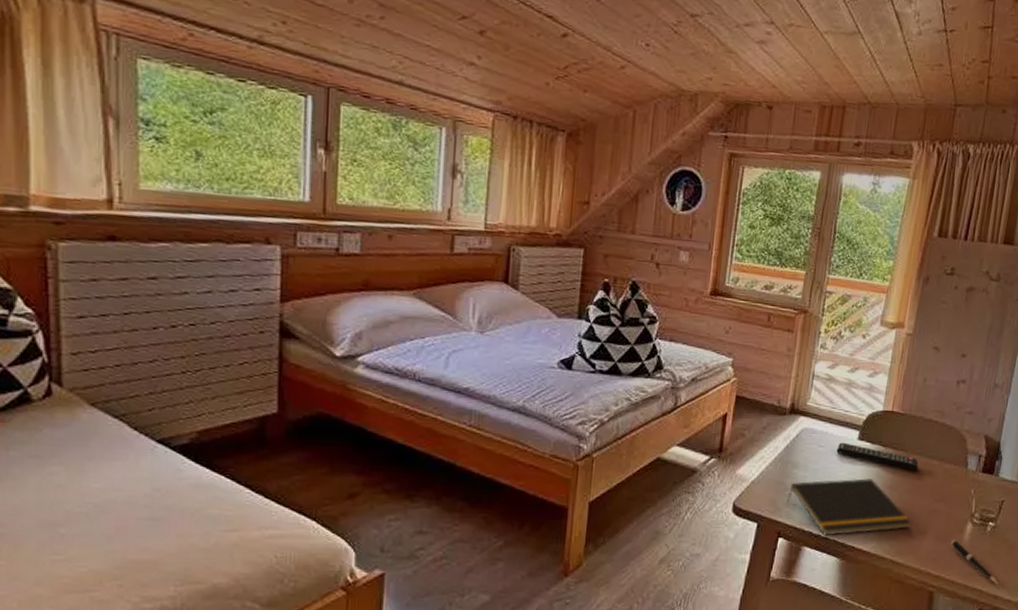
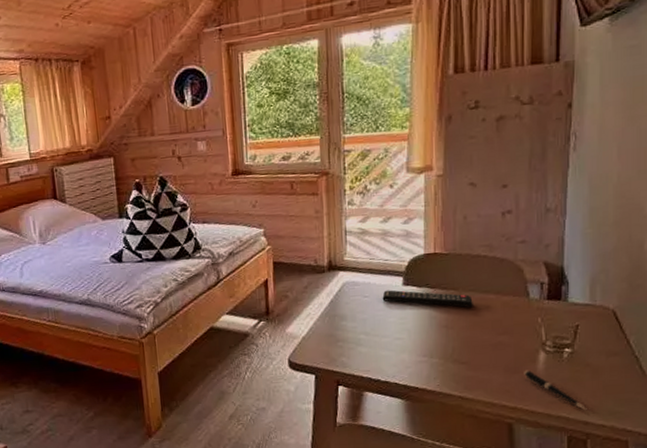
notepad: present [787,478,912,536] -> none [340,320,476,380]

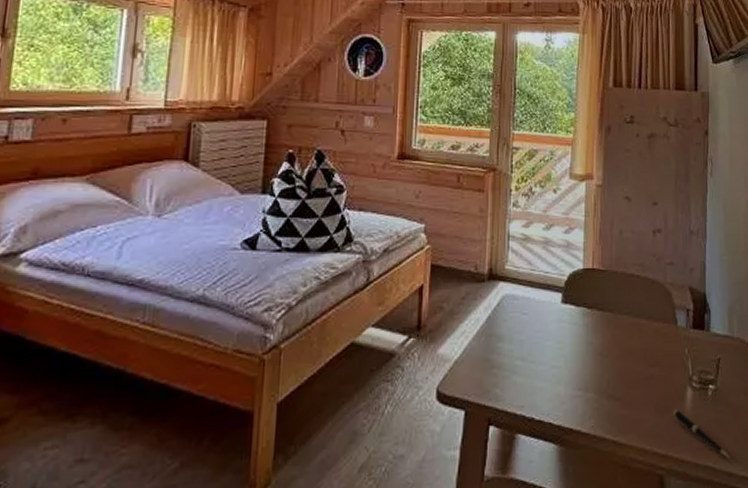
remote control: present [382,290,473,307] -> none [541,307,627,333]

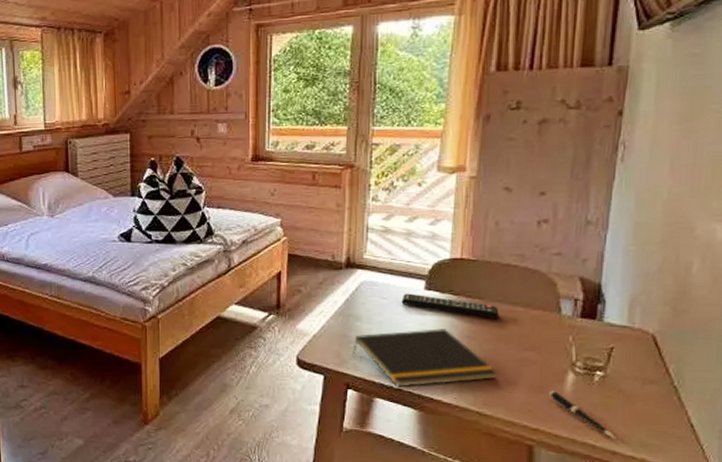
notepad: none [494,346,629,419] -> present [352,329,498,388]
remote control: none [541,307,627,333] -> present [401,293,499,318]

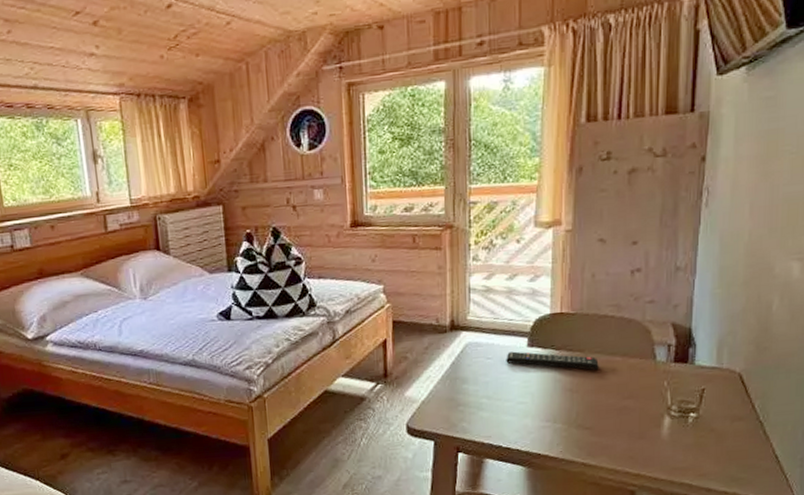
notepad: present [352,329,498,388] -> none [461,384,600,446]
pen: present [549,390,617,440] -> none [648,435,710,477]

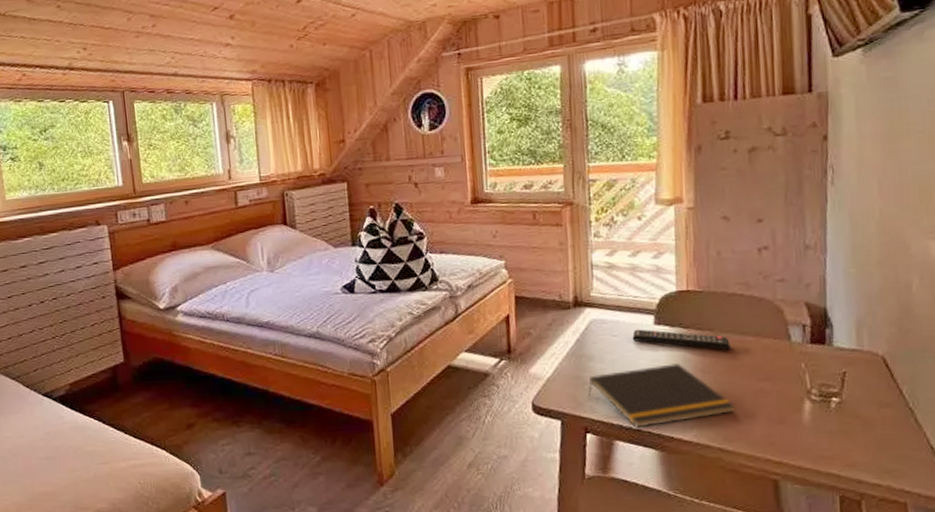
notepad: none [461,384,600,446] -> present [588,363,736,428]

